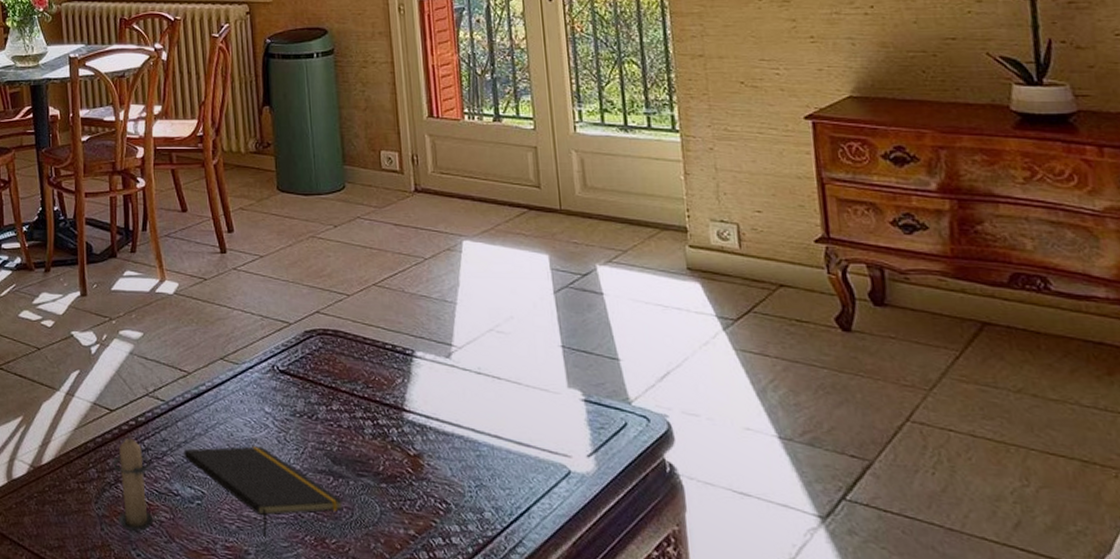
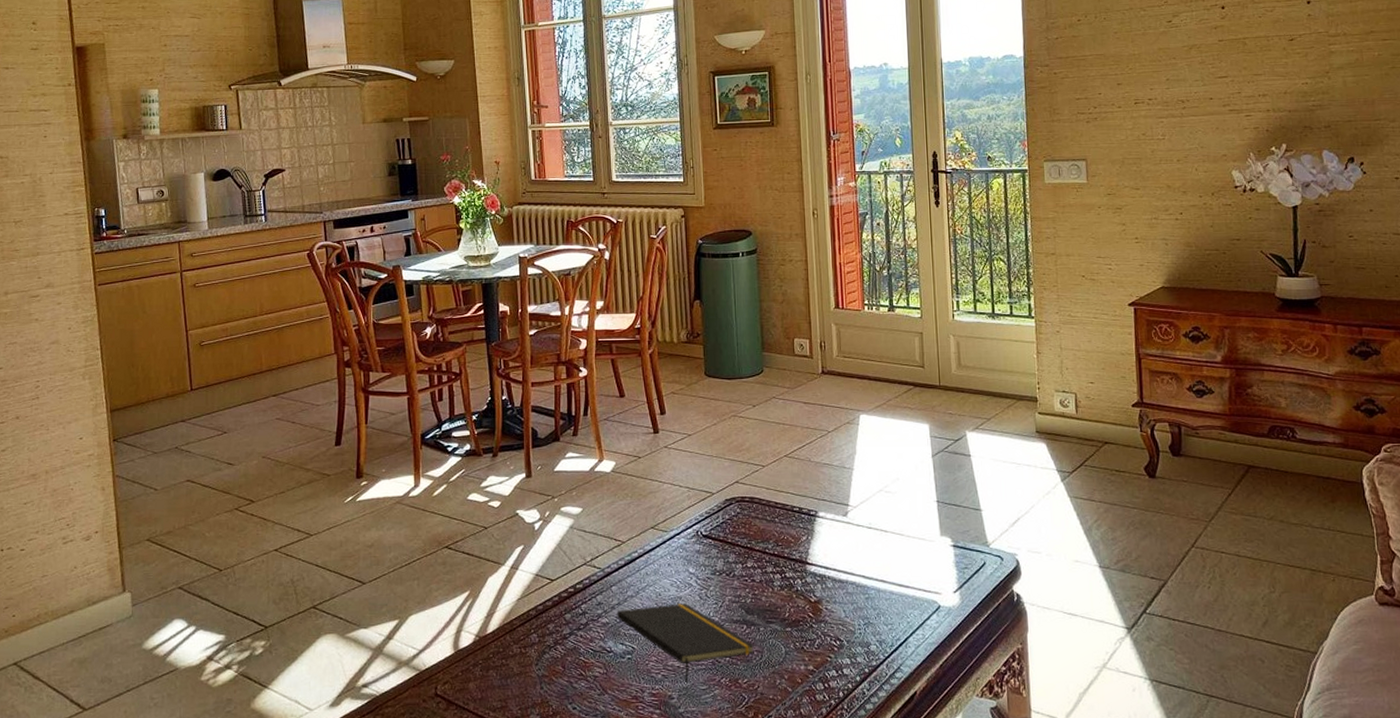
candle: present [112,433,155,531] -> none [552,599,590,687]

